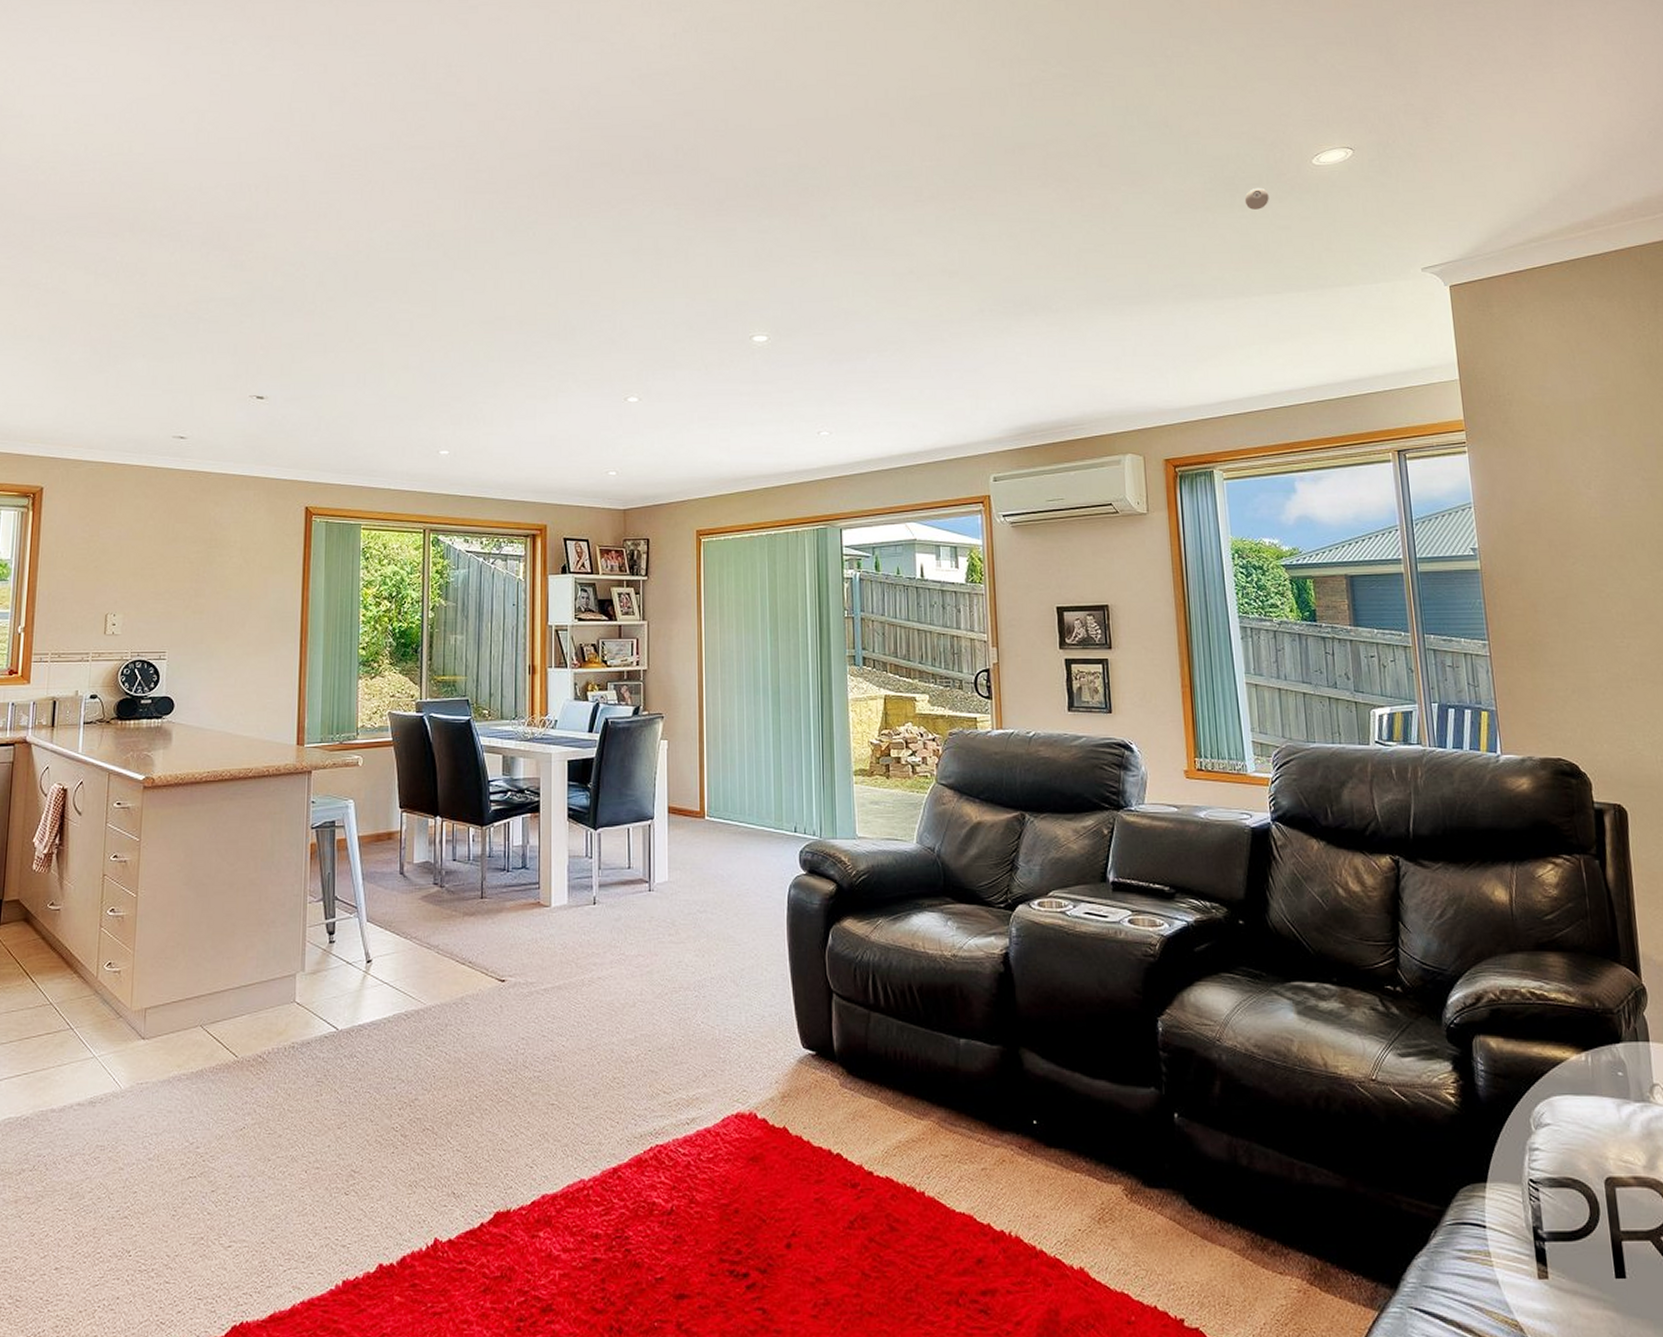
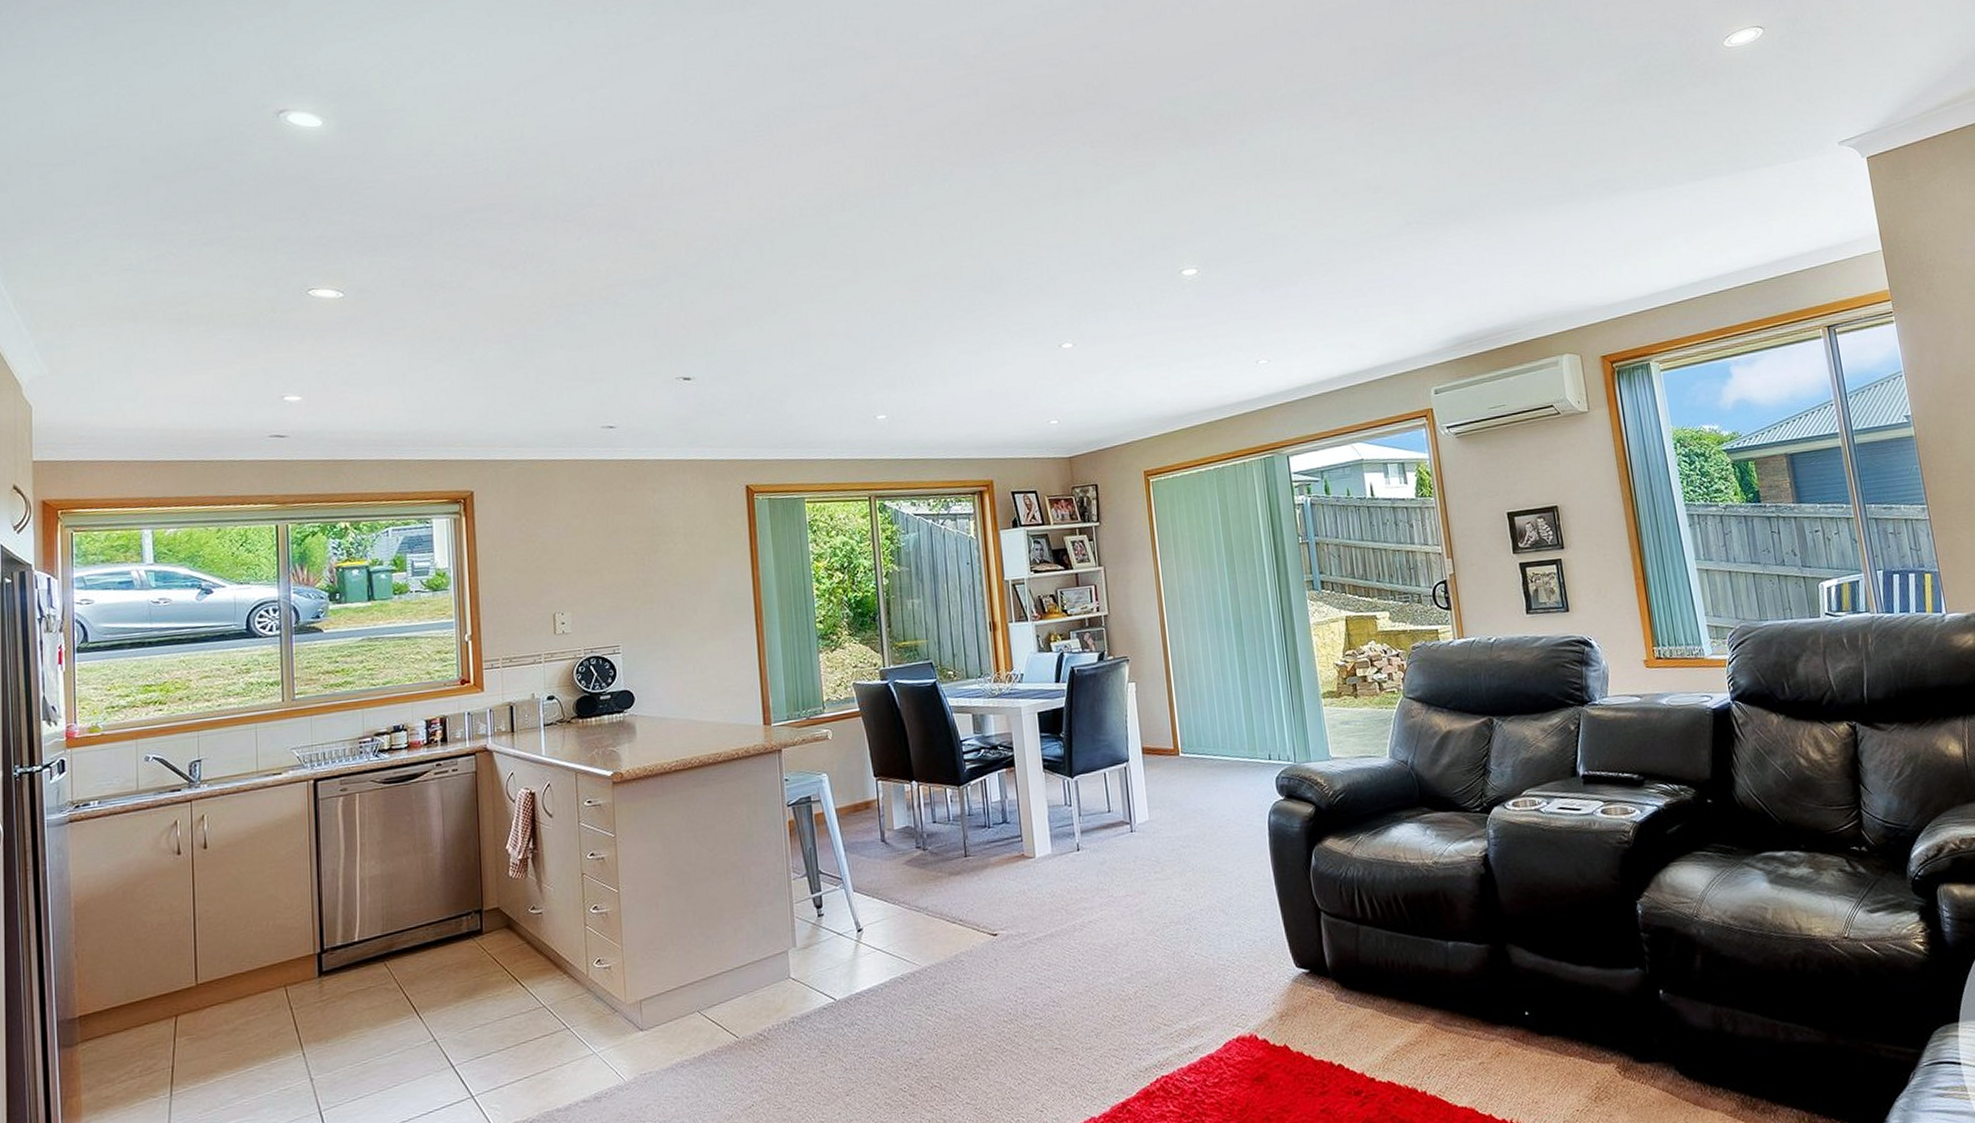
eyeball: present [1244,187,1269,210] -> none [1660,74,1684,98]

